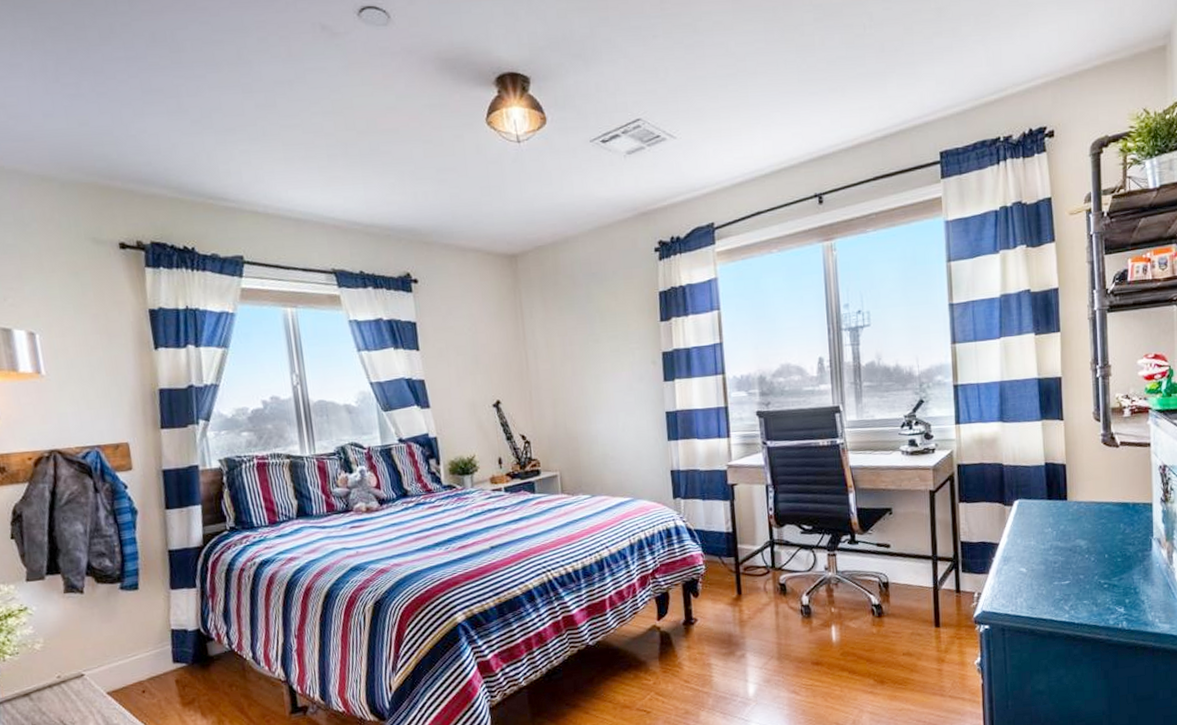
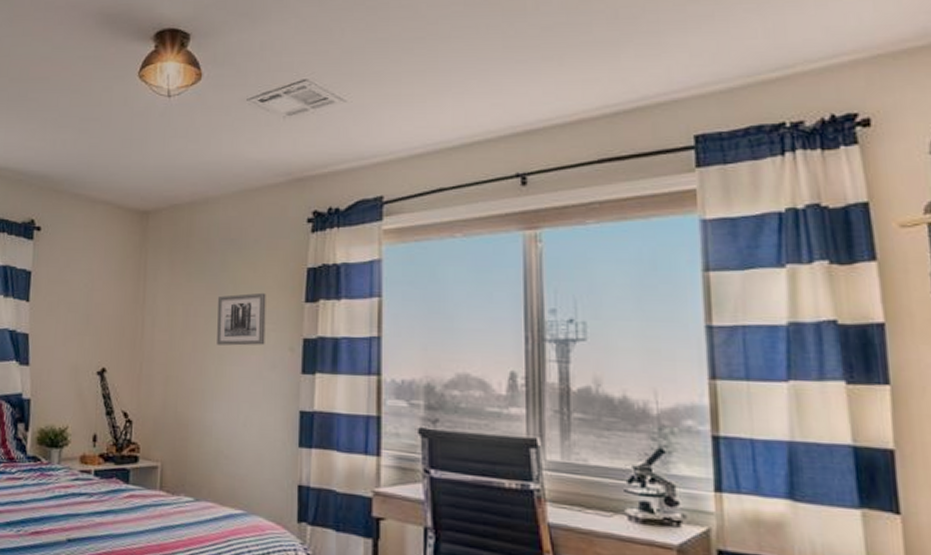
wall art: none [588,317,632,367] -> present [217,292,266,346]

